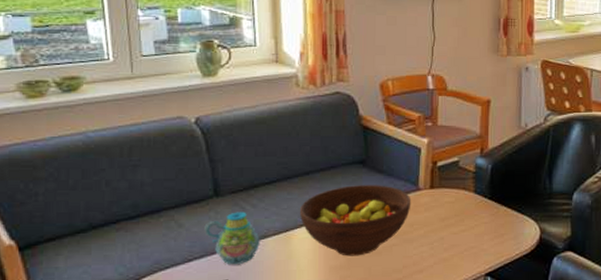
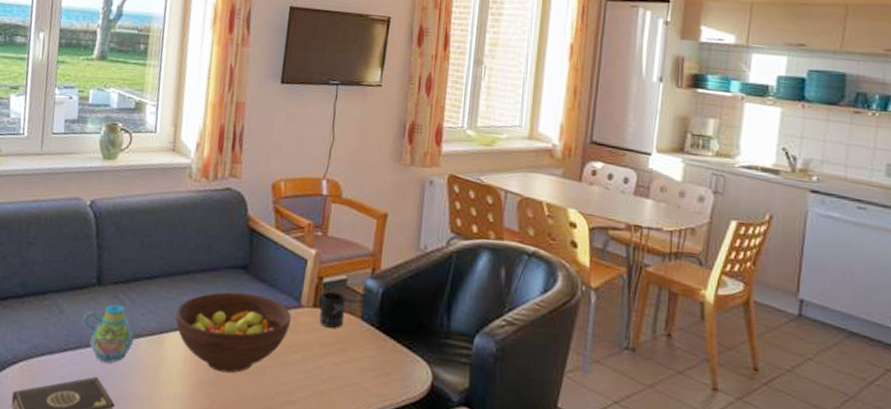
mug: none [435,173,459,204] -> present [318,291,346,328]

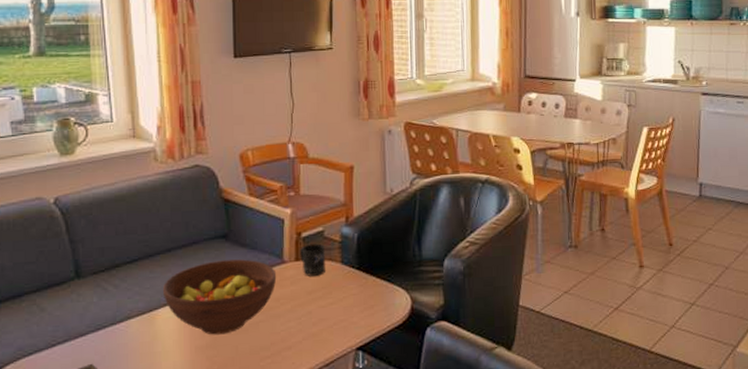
mug: present [82,304,134,363] -> none [67,293,124,349]

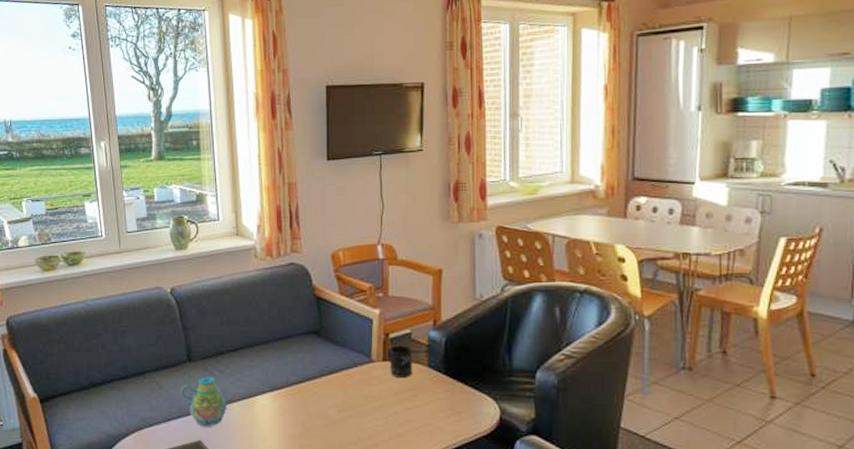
mug: none [67,293,124,349] -> present [180,376,227,427]
fruit bowl: present [162,259,277,335] -> none [260,355,365,426]

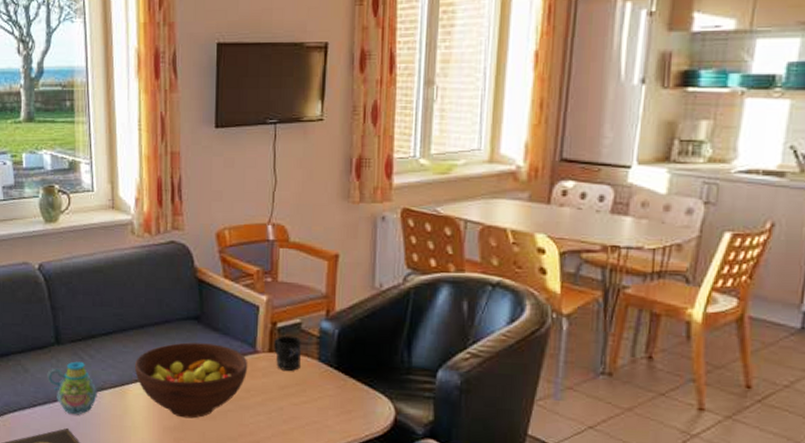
fruit bowl: none [260,355,365,426] -> present [134,342,248,419]

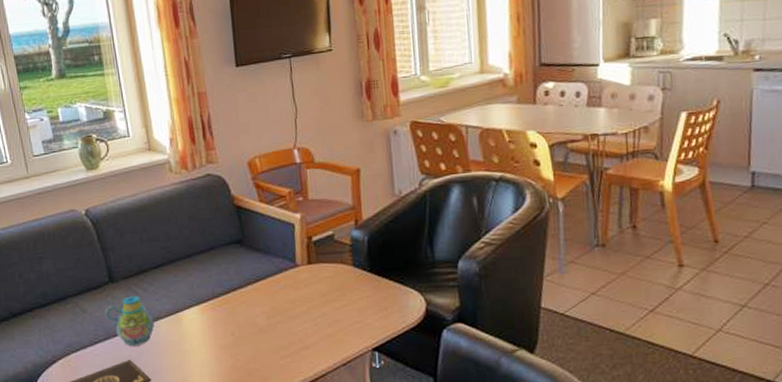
fruit bowl: present [134,342,248,419] -> none [186,263,291,335]
mug: present [274,335,301,371] -> none [311,247,338,279]

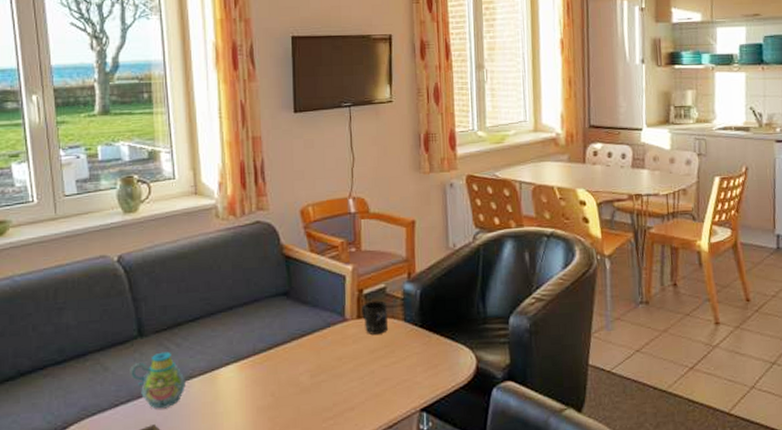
mug: none [311,247,338,279] -> present [362,300,388,335]

